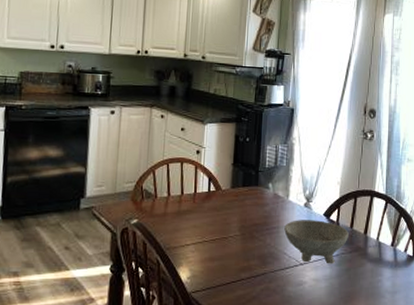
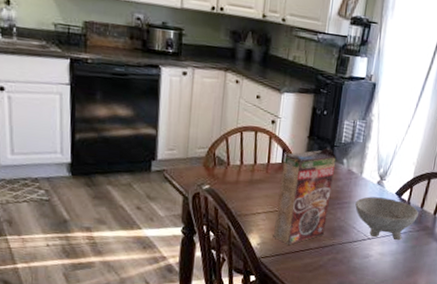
cereal box: none [203,173,262,276] -> present [272,147,337,245]

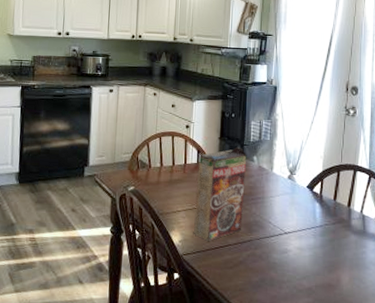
bowl: present [355,196,419,241] -> none [269,191,332,235]

